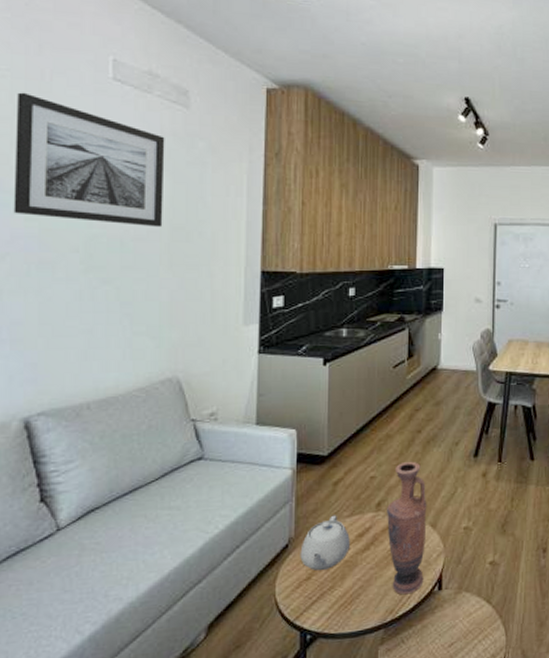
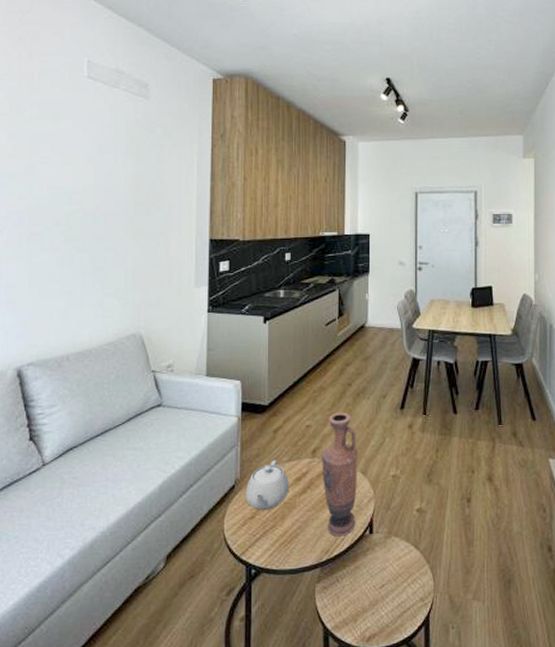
wall art: present [13,92,165,228] -> none [9,92,129,203]

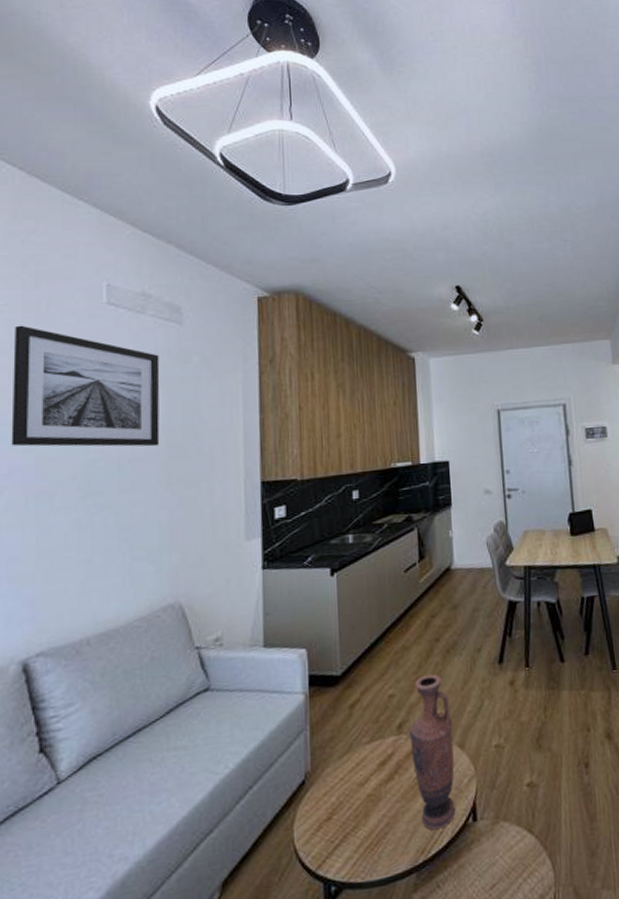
wall art: none [9,92,129,203] -> present [11,325,160,447]
teapot: present [245,460,289,511] -> none [318,742,372,809]

